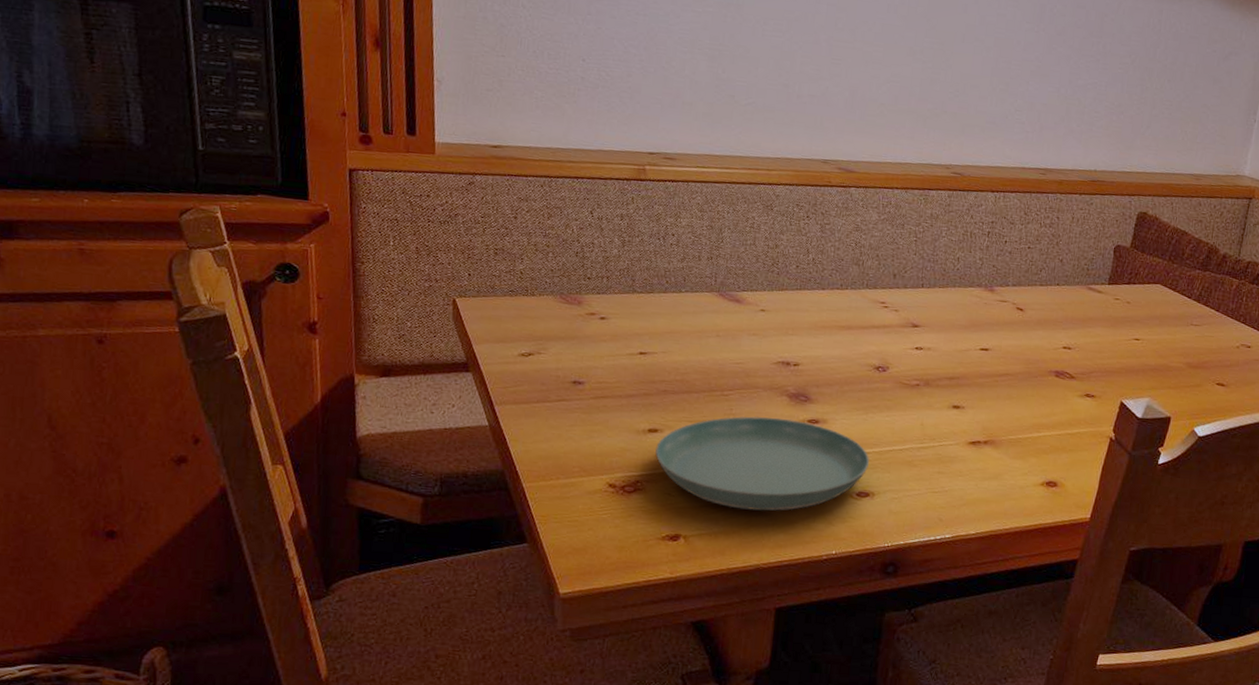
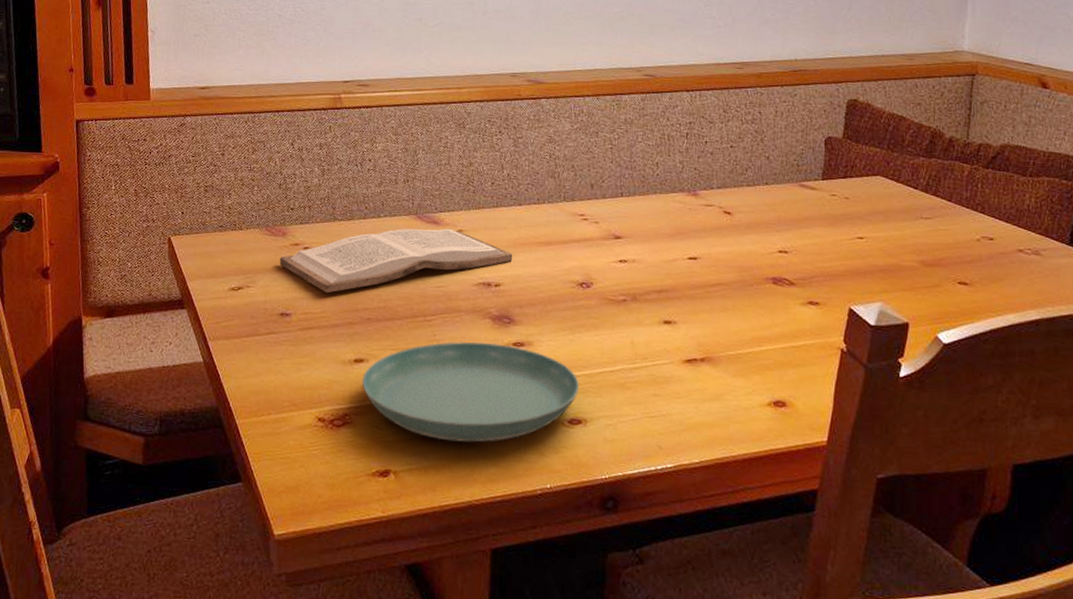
book: none [574,305,814,364] -> present [280,228,513,294]

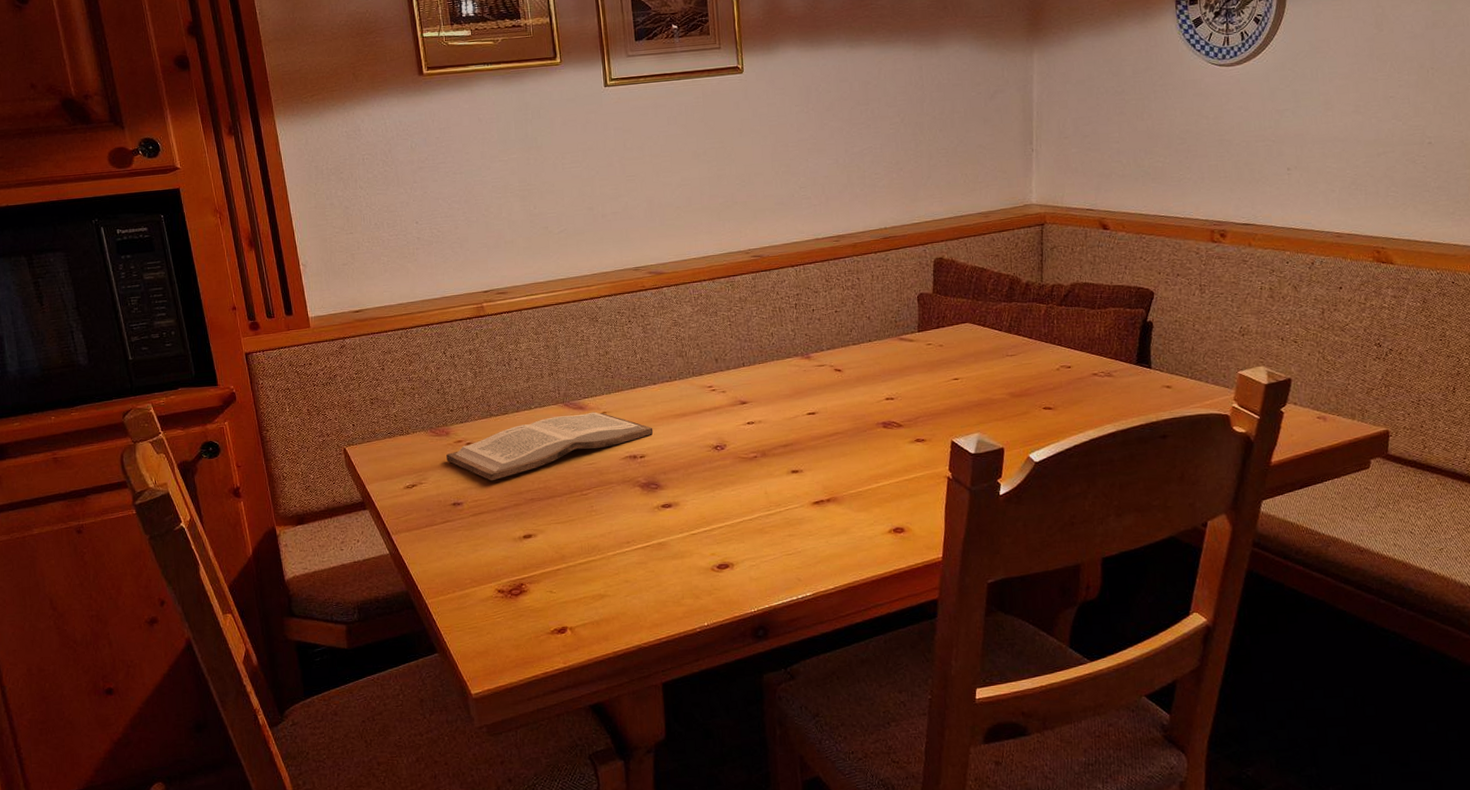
saucer: present [362,342,579,443] -> none [532,507,724,596]

